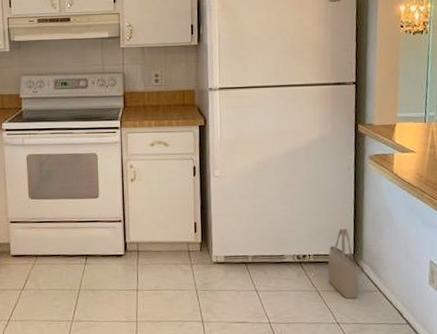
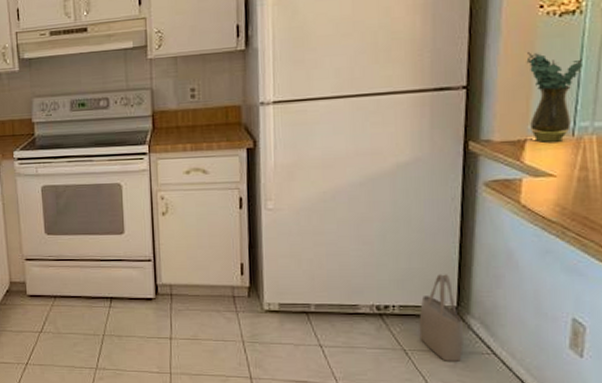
vase: none [394,58,429,127] -> present [526,51,582,143]

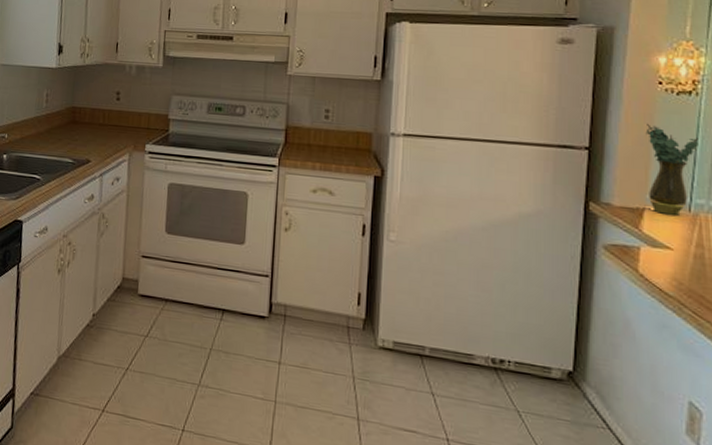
shopping bag: present [419,274,465,361] -> none [534,334,580,432]

